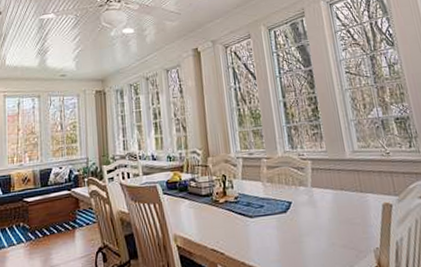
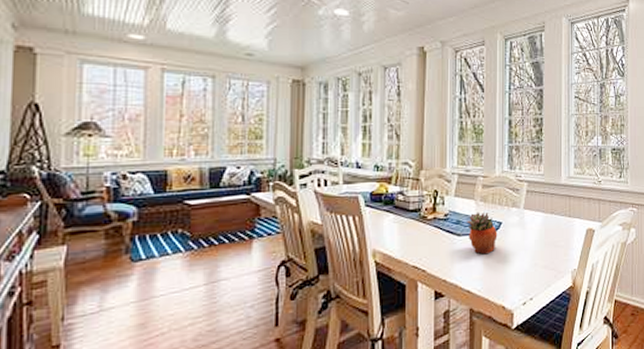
succulent planter: none [256,193,289,236] -> present [466,212,498,255]

